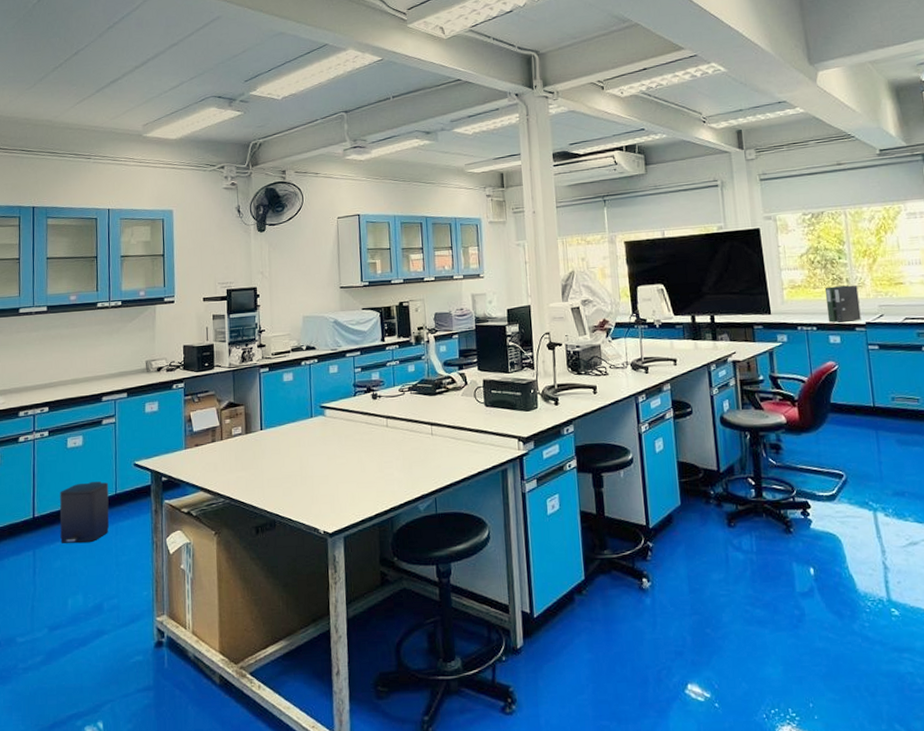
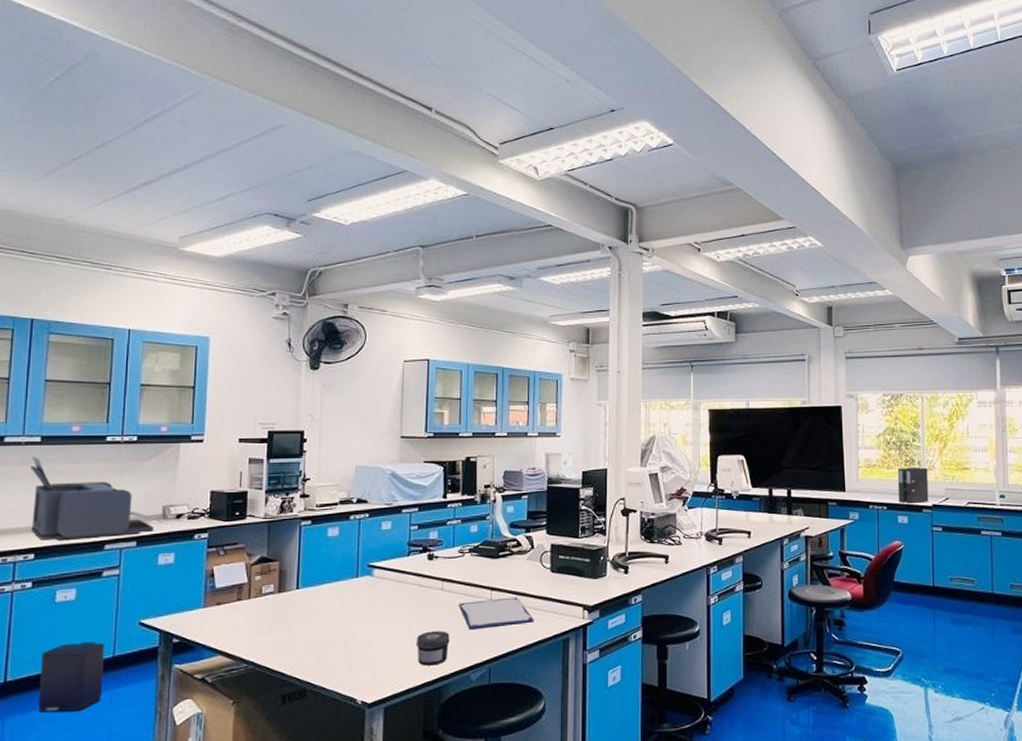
printer: none [41,323,154,395] -> present [31,456,172,541]
jar: none [367,465,398,498] -> present [415,631,450,666]
notepad: none [403,431,474,463] -> present [459,597,535,630]

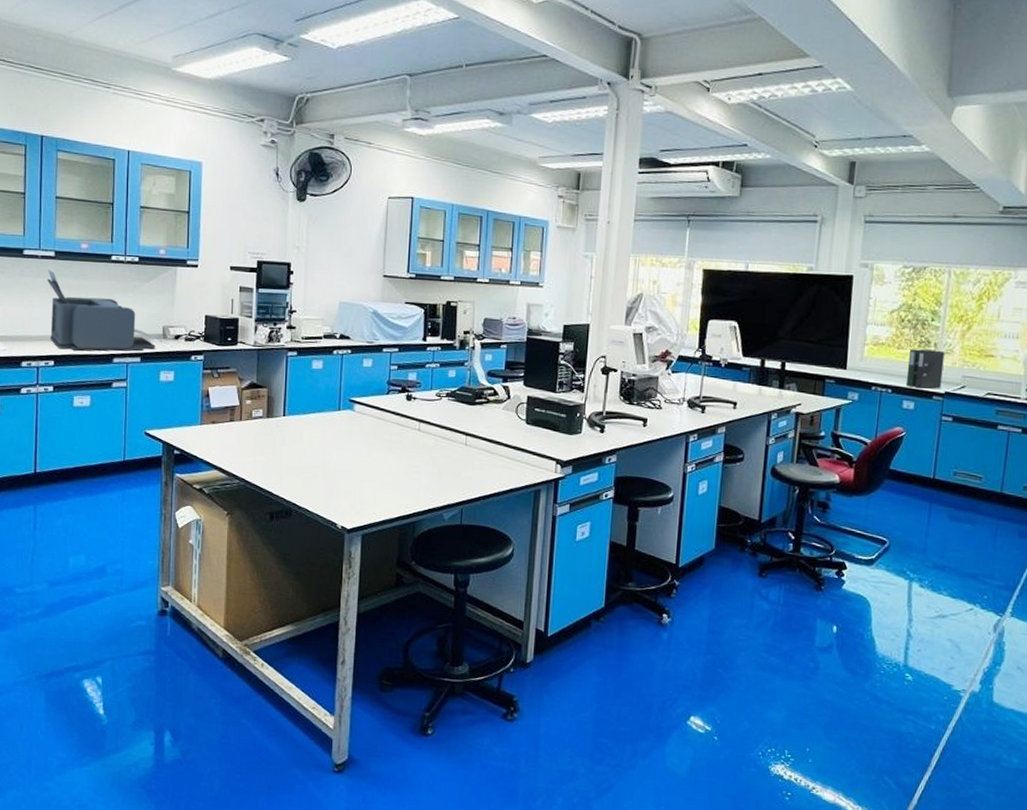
pedal bin: present [38,642,104,712] -> none [63,444,116,505]
jar: present [415,631,450,666] -> none [392,468,425,501]
notepad: present [459,597,535,630] -> none [435,444,507,472]

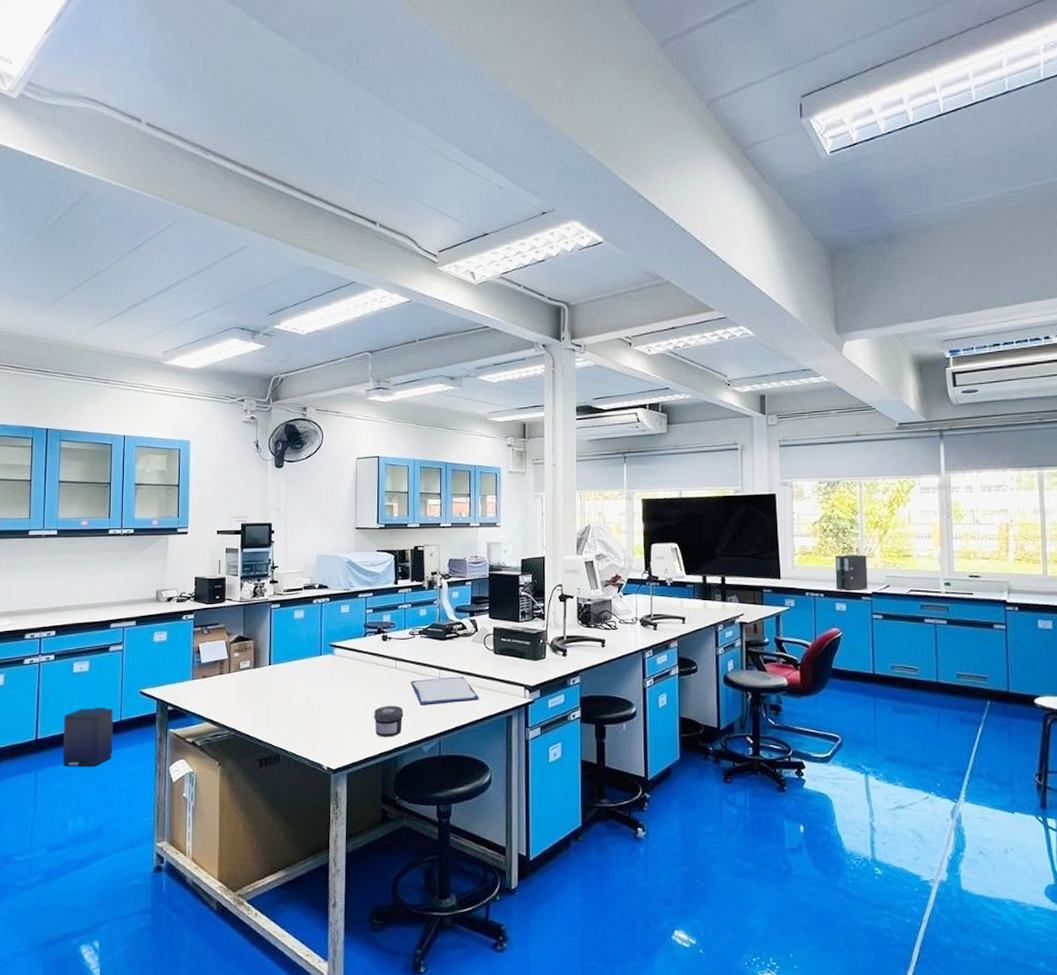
printer: present [47,270,171,351] -> none [50,547,164,620]
pedal bin: none [63,444,116,505] -> present [63,707,113,766]
jar: none [392,468,425,501] -> present [373,706,403,737]
notepad: none [435,444,507,472] -> present [411,676,480,706]

